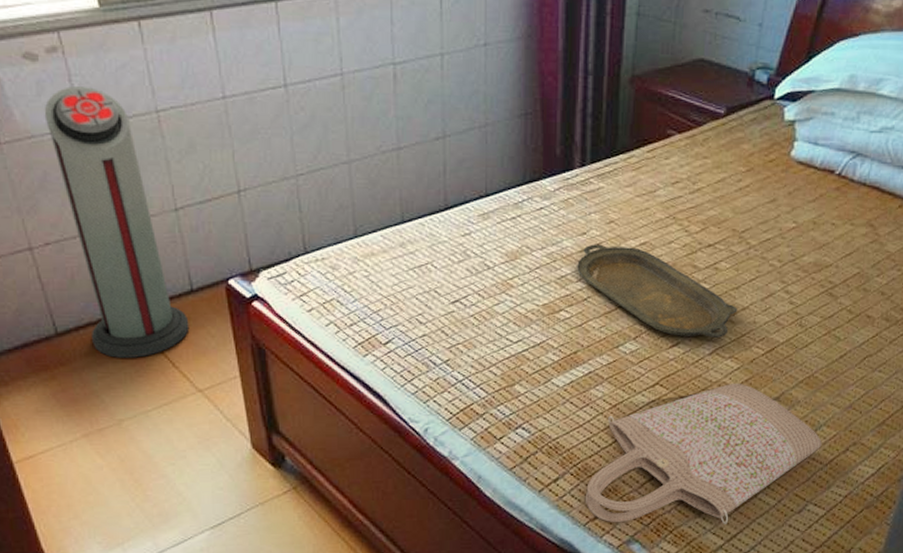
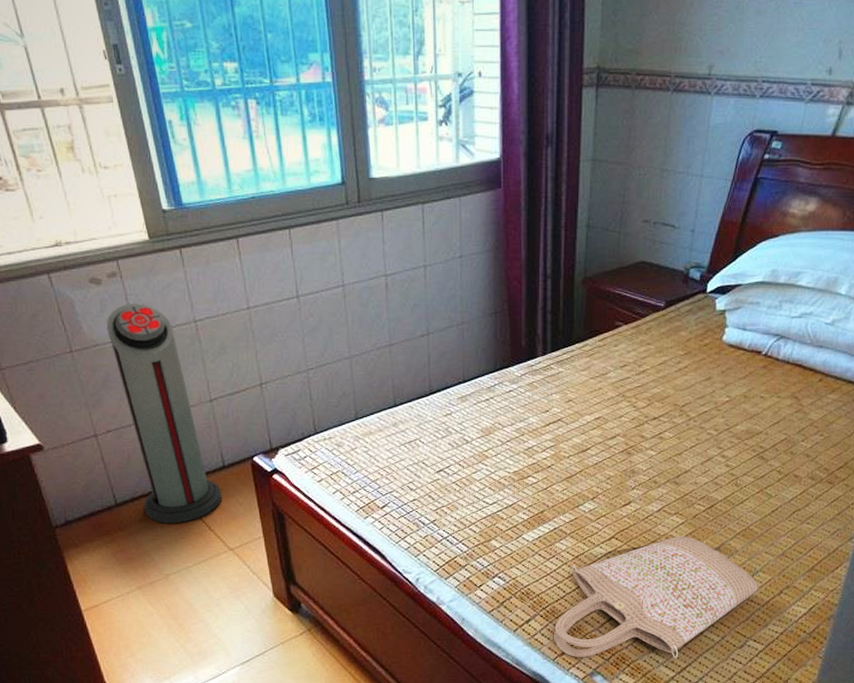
serving tray: present [577,244,738,338] -> none [542,419,681,497]

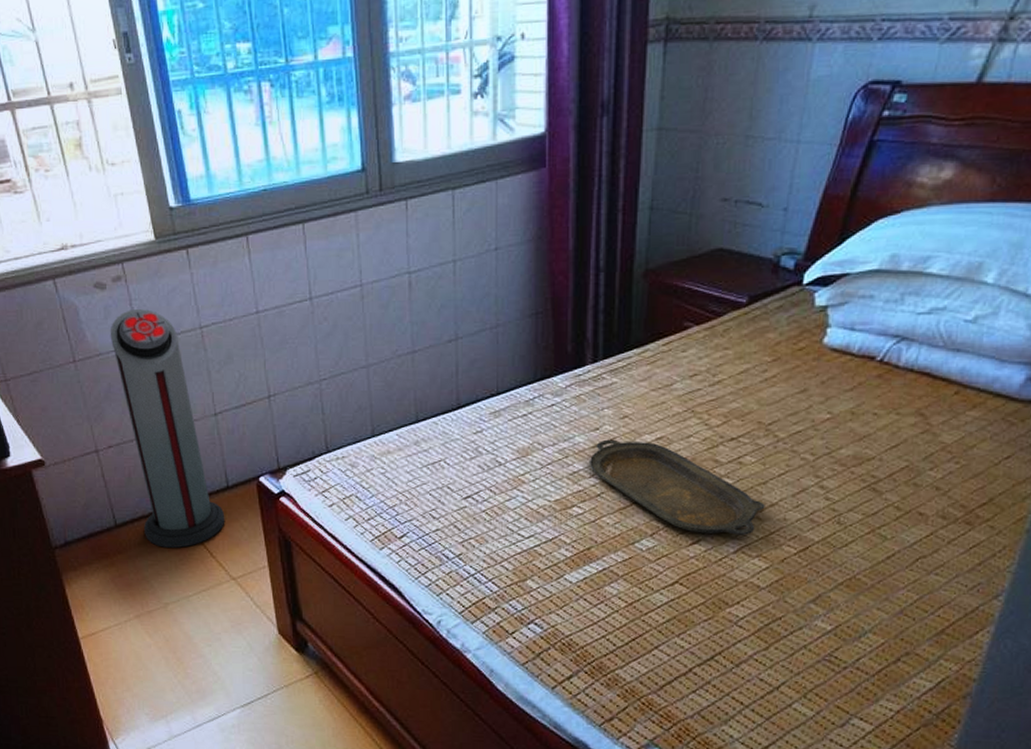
serving tray: none [542,419,681,497] -> present [590,439,765,535]
shopping bag: present [553,536,759,658] -> none [600,584,867,734]

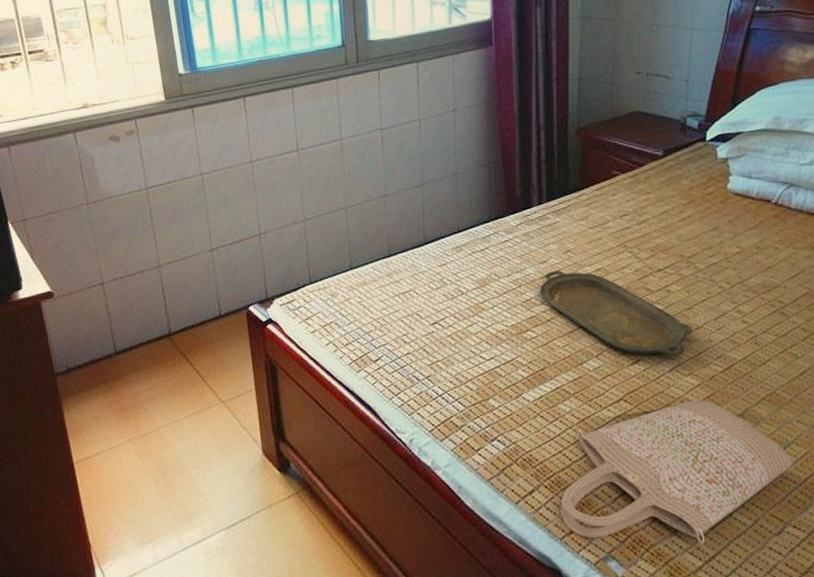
air purifier: present [110,309,225,548] -> none [121,159,217,373]
shopping bag: none [600,584,867,734] -> present [560,400,793,544]

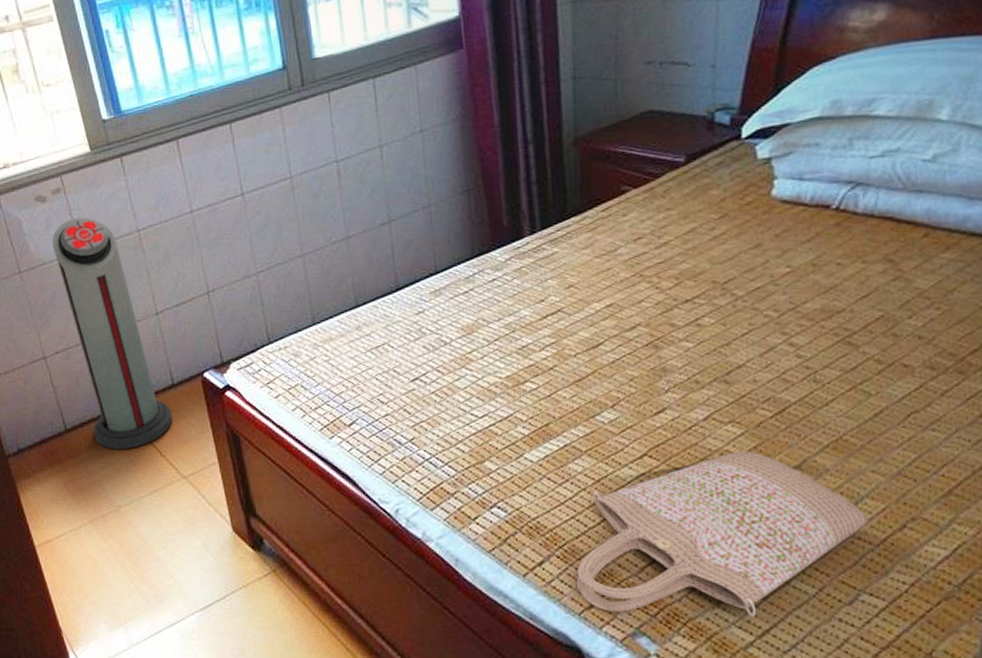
air purifier: none [121,159,217,373] -> present [52,217,173,450]
serving tray: present [540,271,692,355] -> none [538,310,732,402]

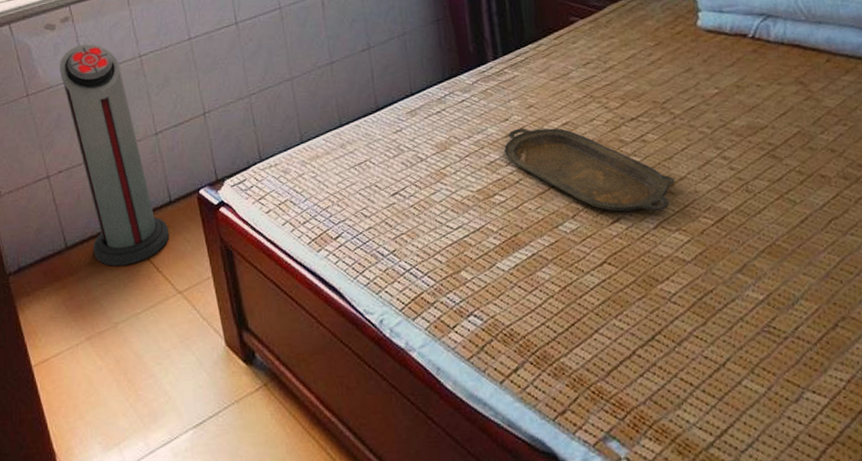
serving tray: none [538,310,732,402] -> present [504,128,675,212]
shopping bag: present [576,451,868,616] -> none [549,257,804,417]

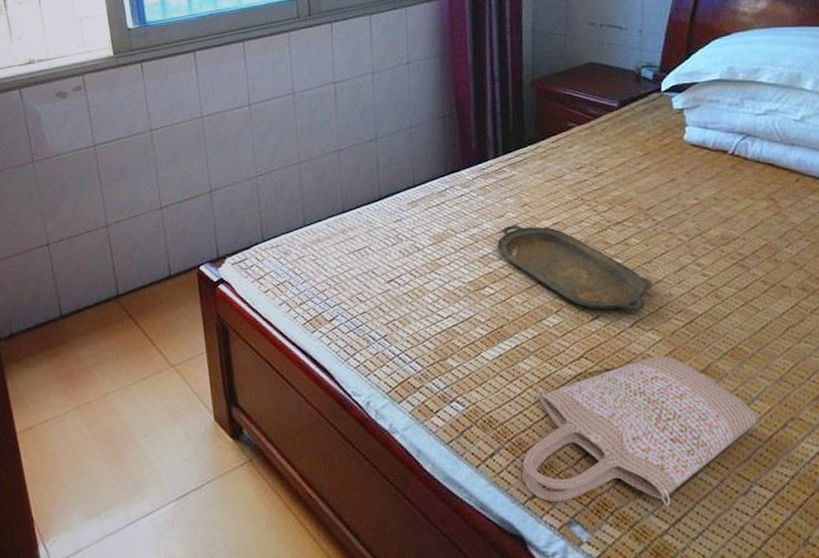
air purifier: present [59,44,170,266] -> none [67,115,167,337]
shopping bag: none [549,257,804,417] -> present [521,356,758,506]

